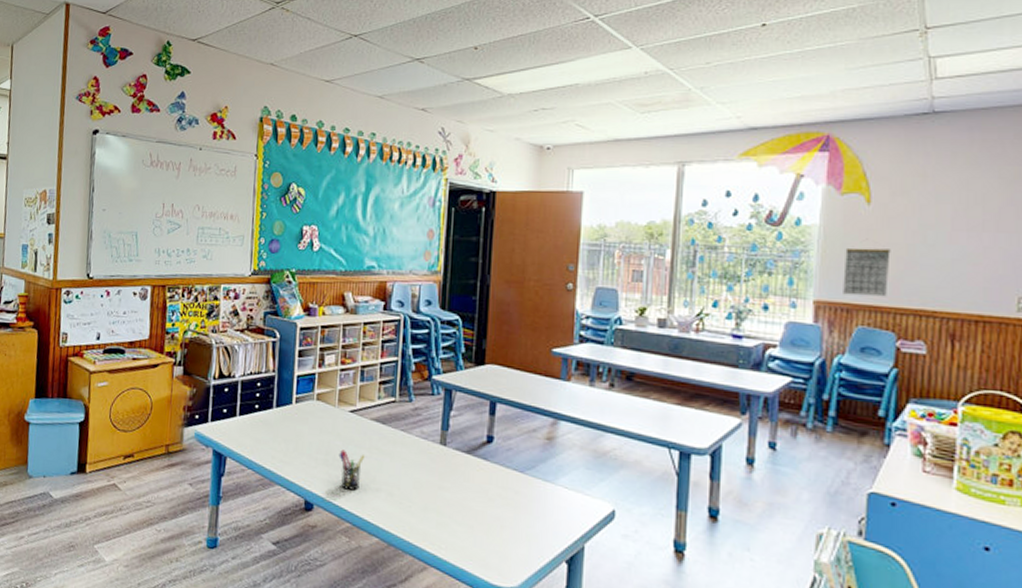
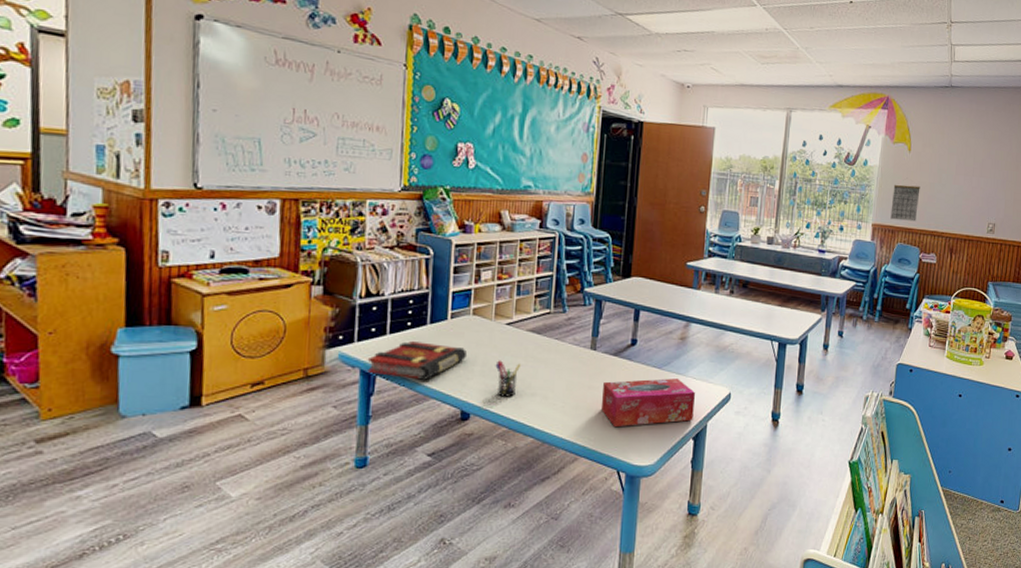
book: none [219,423,310,466] -> present [367,340,466,381]
tissue box: none [452,482,567,540] -> present [600,378,695,426]

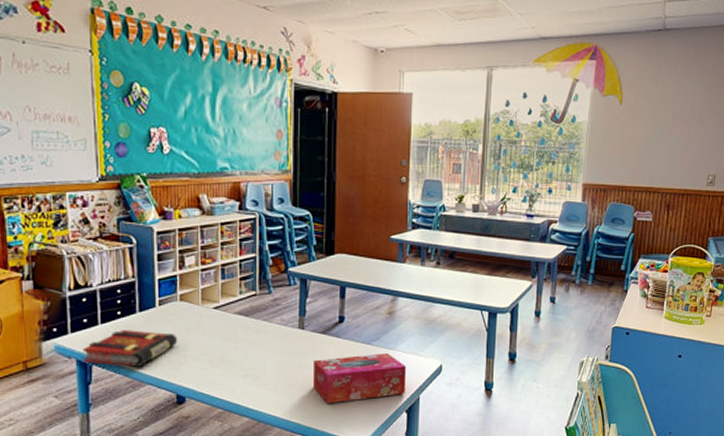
pen holder: present [495,360,521,397] -> none [206,344,232,380]
calendar: present [890,184,920,222] -> none [602,140,634,179]

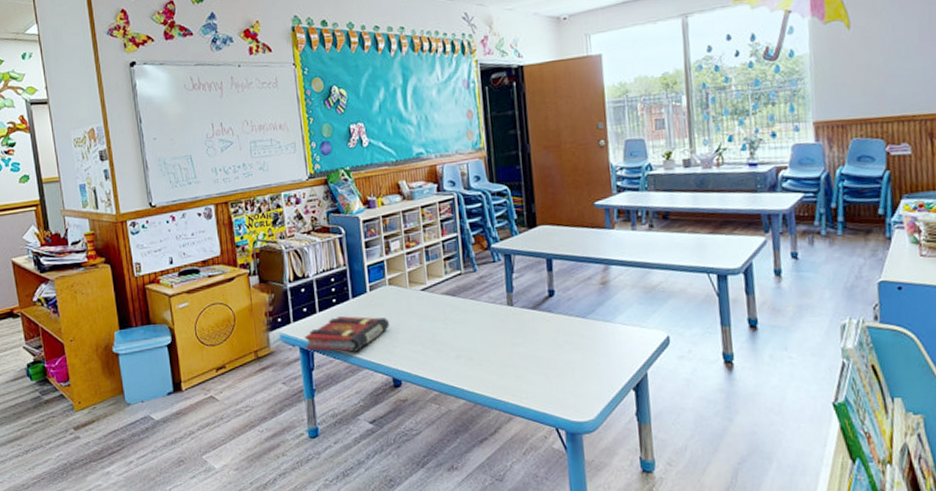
tissue box: present [312,353,406,403] -> none [526,326,630,382]

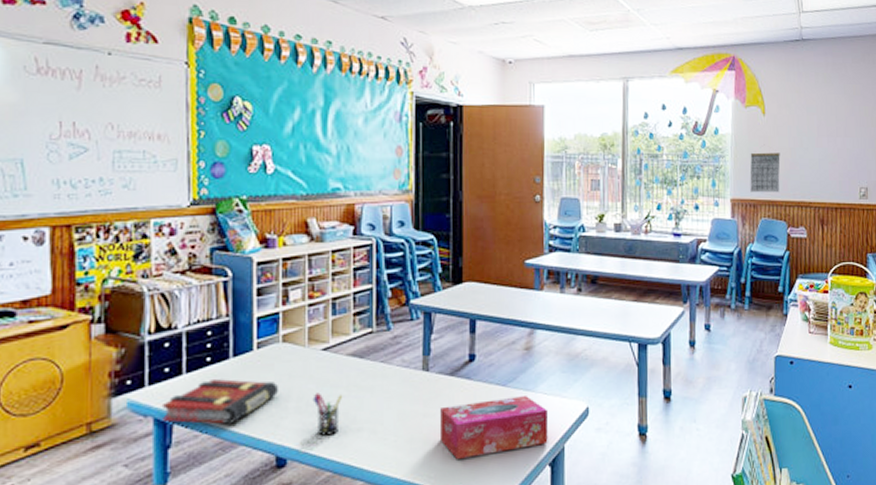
pen holder: none [417,326,442,362] -> present [313,392,343,436]
tissue box: none [526,326,630,382] -> present [439,396,548,459]
calendar: none [834,66,873,113] -> present [750,152,780,193]

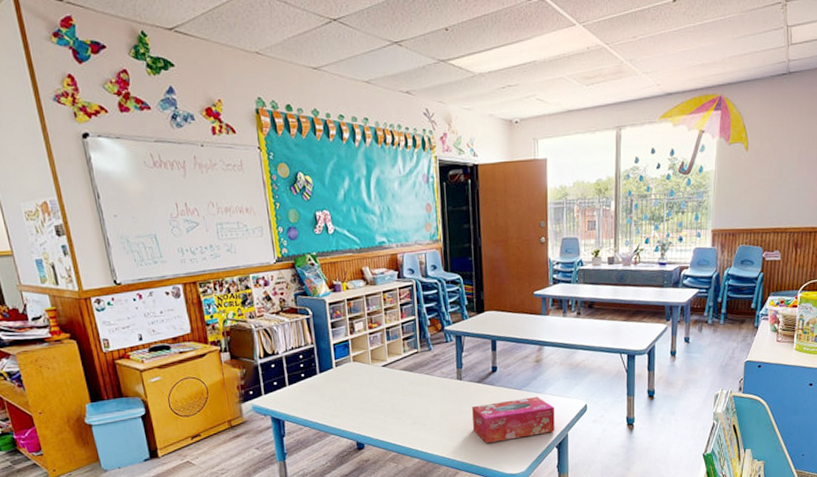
book: present [161,378,278,426] -> none [275,388,353,421]
pen holder: present [313,392,343,436] -> none [378,397,400,428]
calendar: present [750,152,780,193] -> none [730,185,760,223]

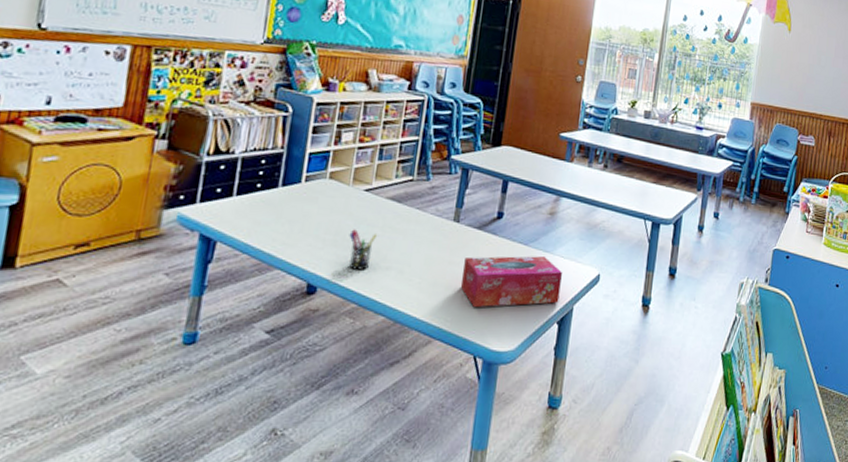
pen holder: none [378,397,400,428] -> present [349,229,378,270]

